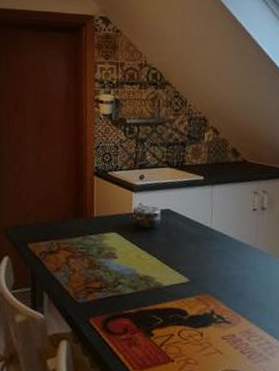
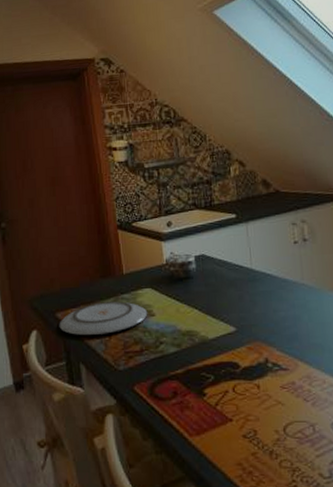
plate: none [29,239,111,269] -> present [59,301,148,336]

